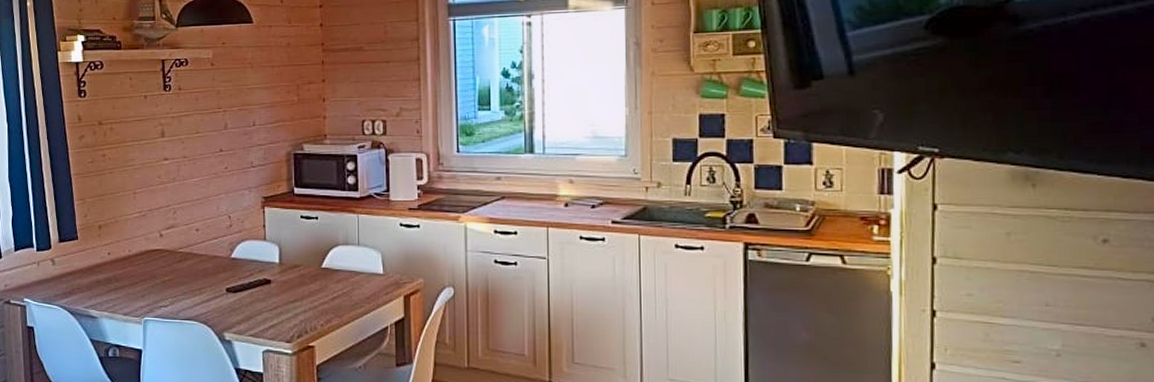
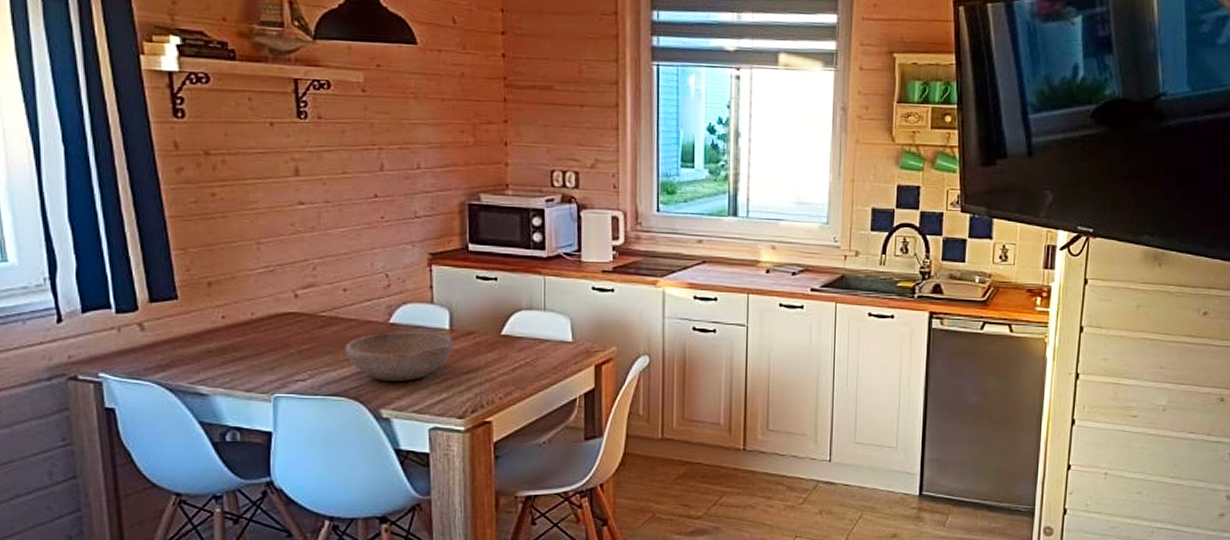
bowl: none [197,265,282,308] -> present [345,331,453,381]

